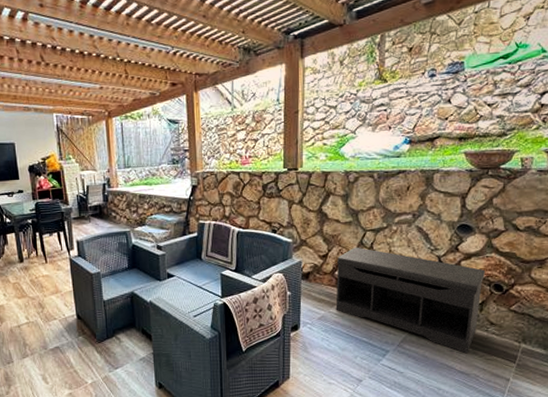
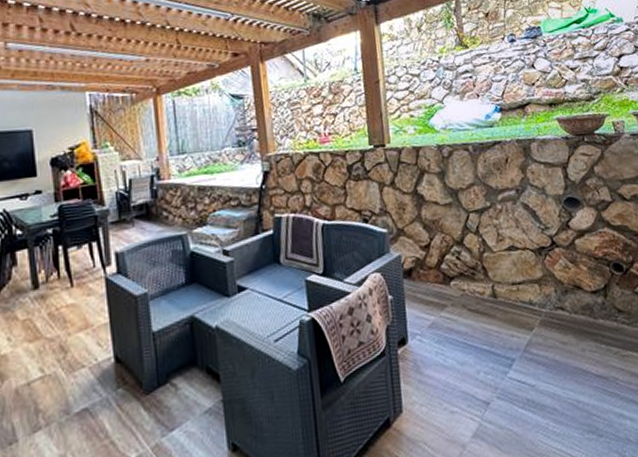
bench: present [335,247,485,354] -> none [441,232,606,352]

